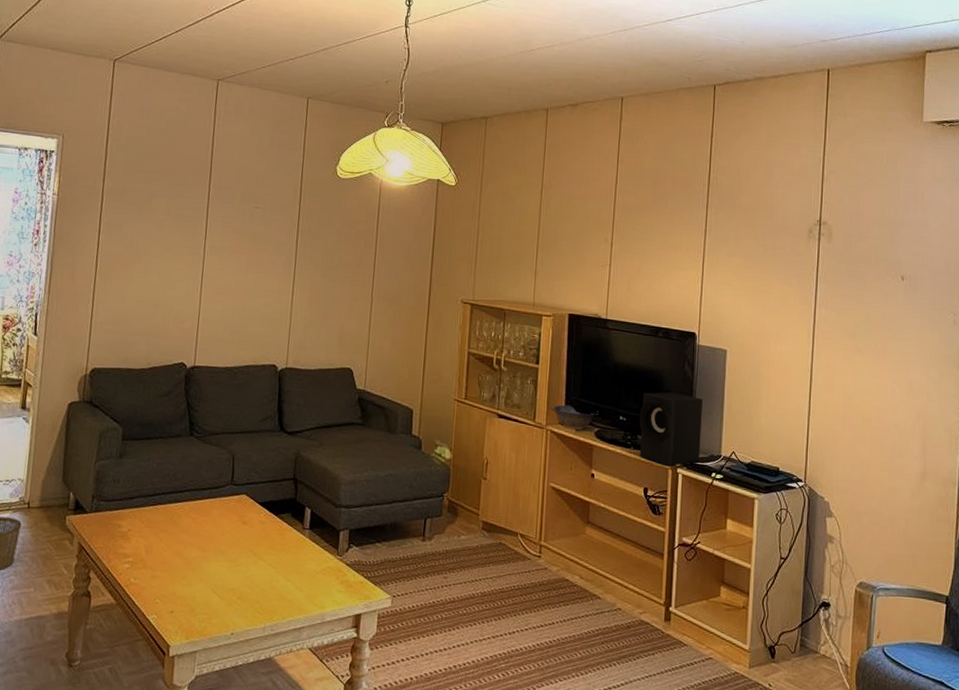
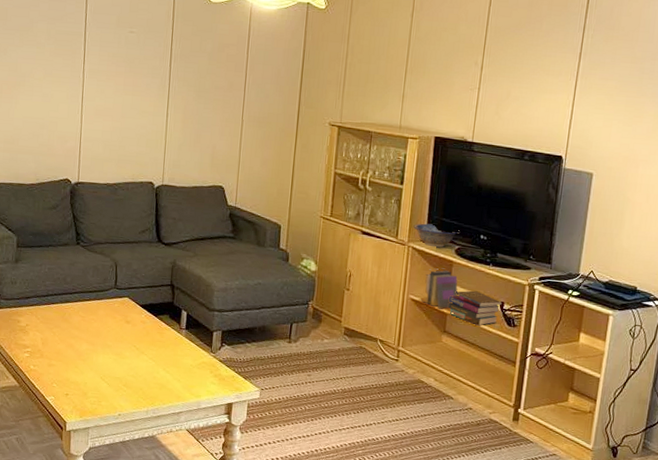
books: none [562,452,600,498] -> present [421,268,458,309]
books: none [591,476,646,515] -> present [448,290,503,326]
speaker: present [639,391,703,466] -> none [498,213,565,283]

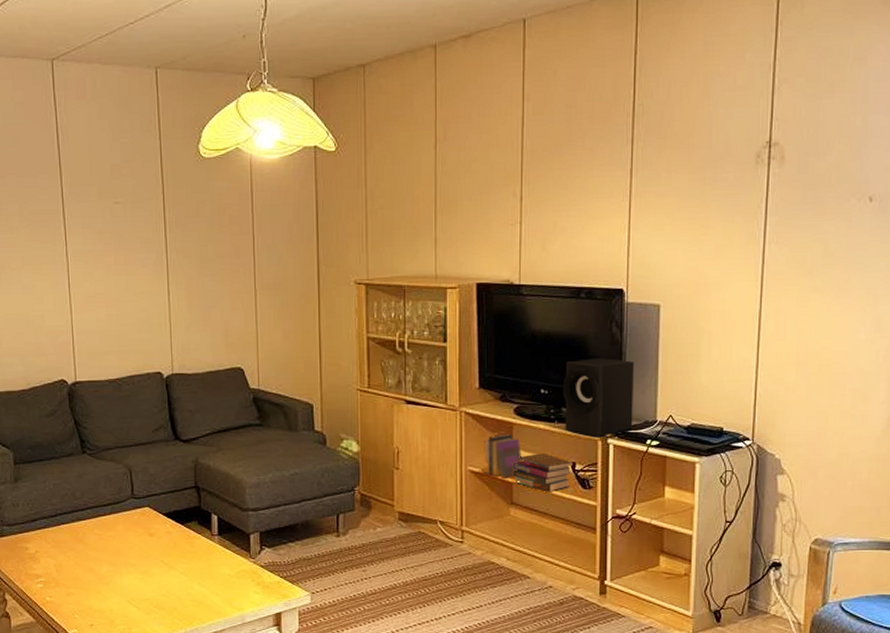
decorative bowl: present [413,223,460,248] -> none [464,383,516,410]
speaker: none [498,213,565,283] -> present [562,357,634,437]

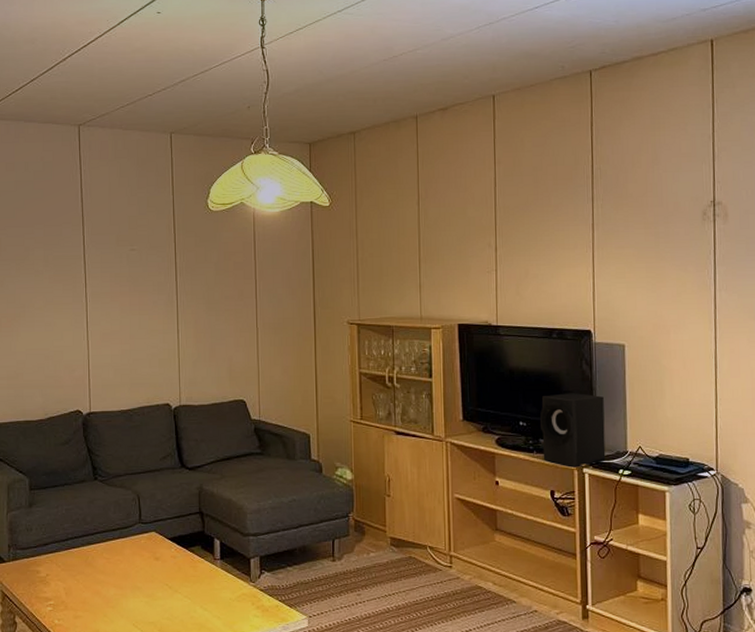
books: present [481,432,523,479] -> none [467,461,505,506]
books: present [513,453,574,492] -> none [497,482,553,519]

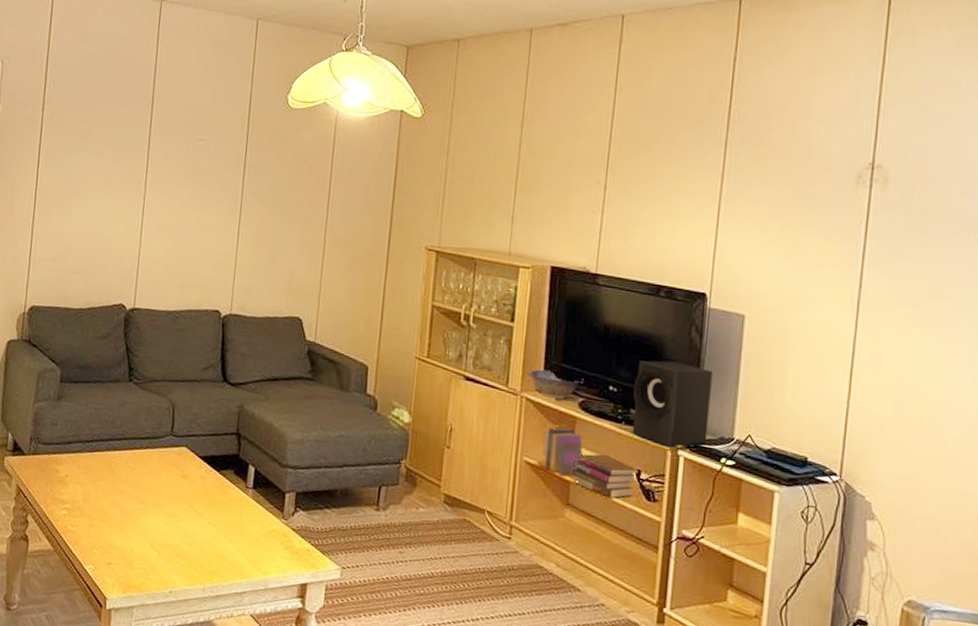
decorative bowl: none [449,416,497,440] -> present [527,369,583,400]
books: none [467,461,505,506] -> present [538,425,584,476]
books: none [497,482,553,519] -> present [572,454,639,499]

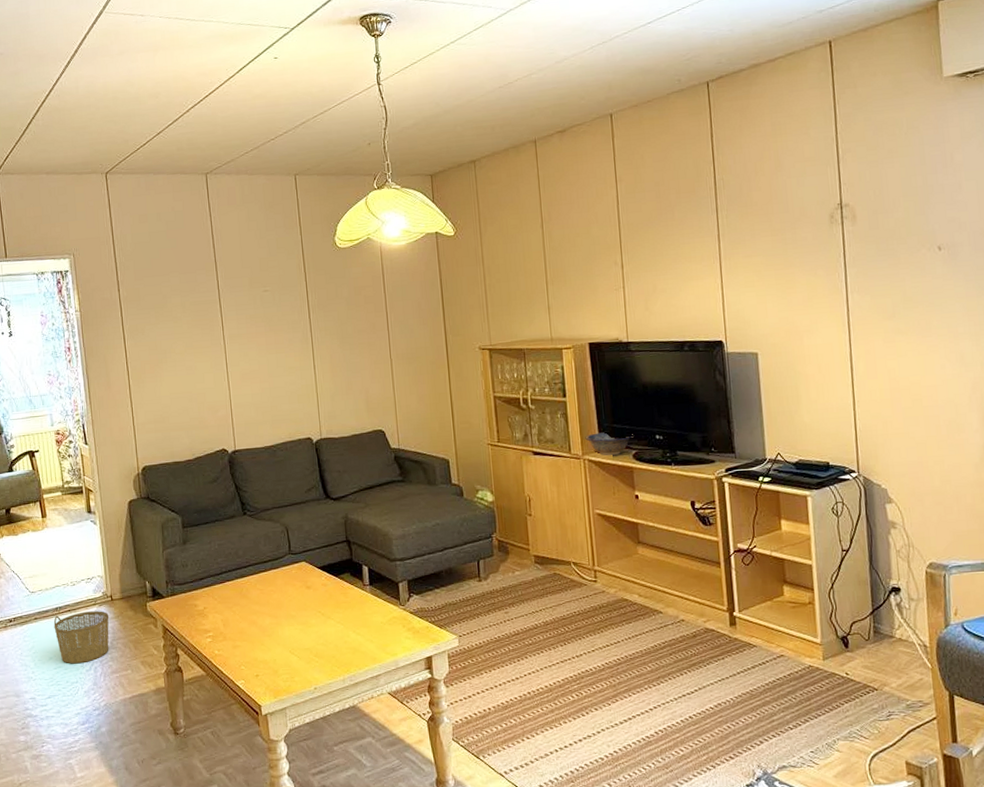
books: present [538,425,584,476] -> none [607,476,645,520]
books: present [572,454,639,499] -> none [637,494,693,531]
speaker: present [632,360,713,447] -> none [675,403,745,477]

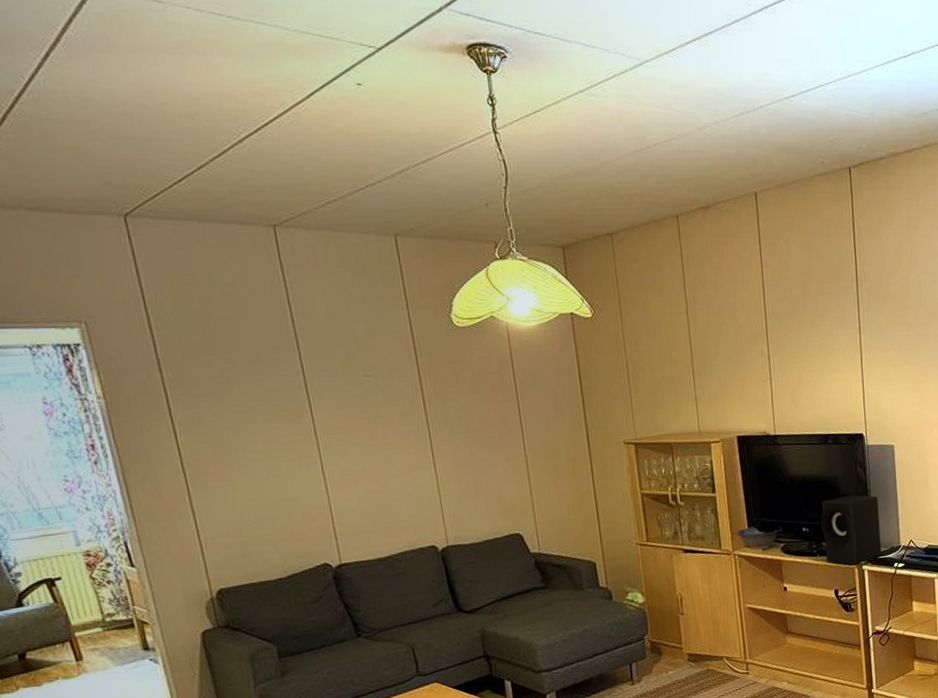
speaker: none [675,403,745,477] -> present [820,494,882,566]

